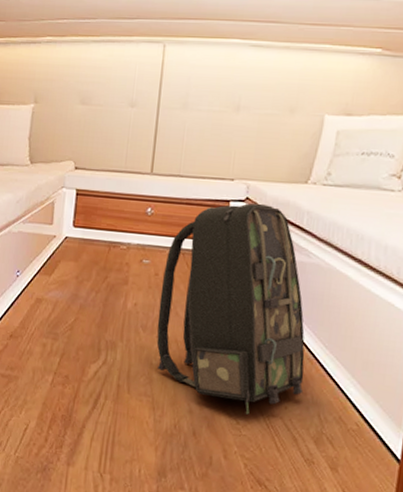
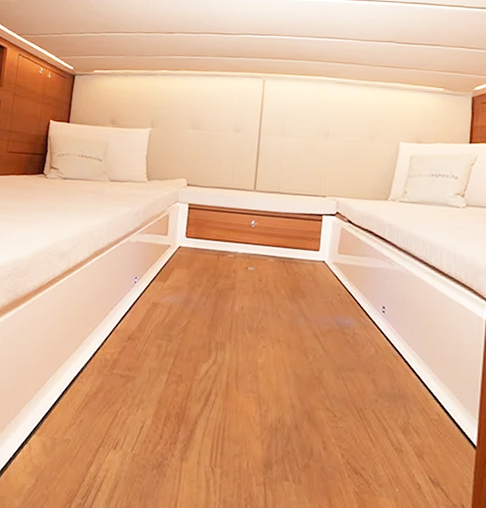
backpack: present [156,203,305,415] -> none [261,217,391,408]

